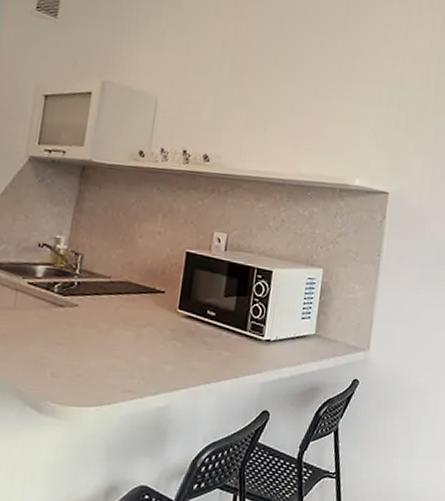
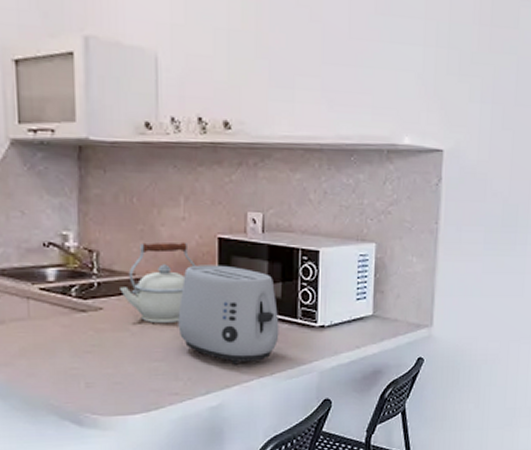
kettle: none [95,250,164,325] -> present [120,242,196,324]
toaster: none [140,274,230,369] -> present [178,265,279,365]

